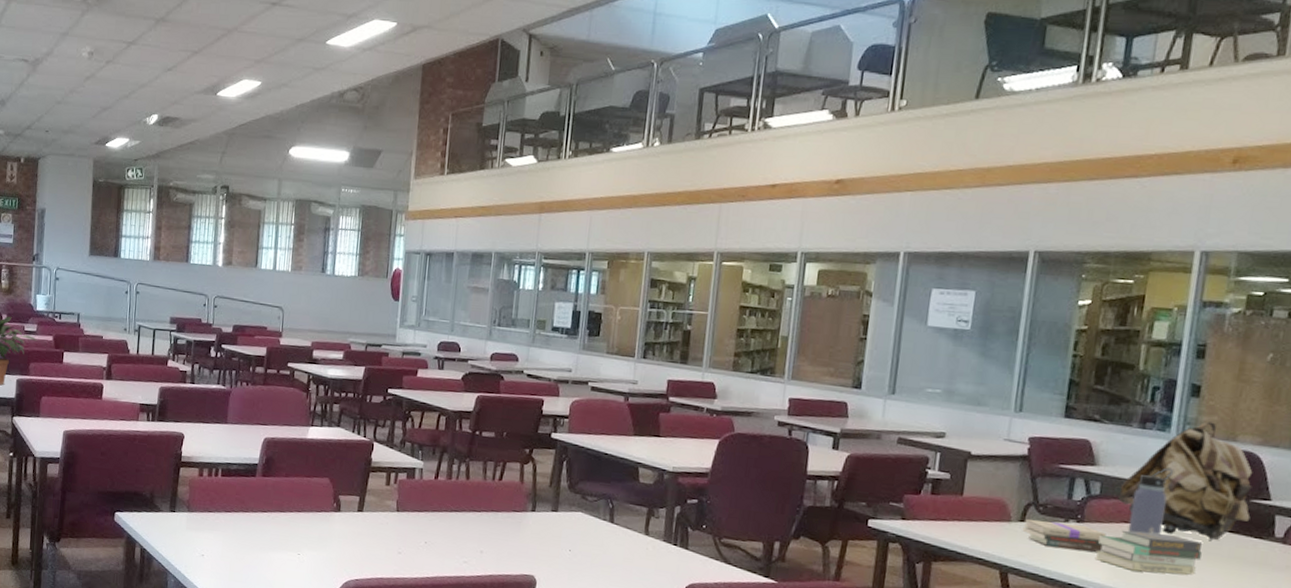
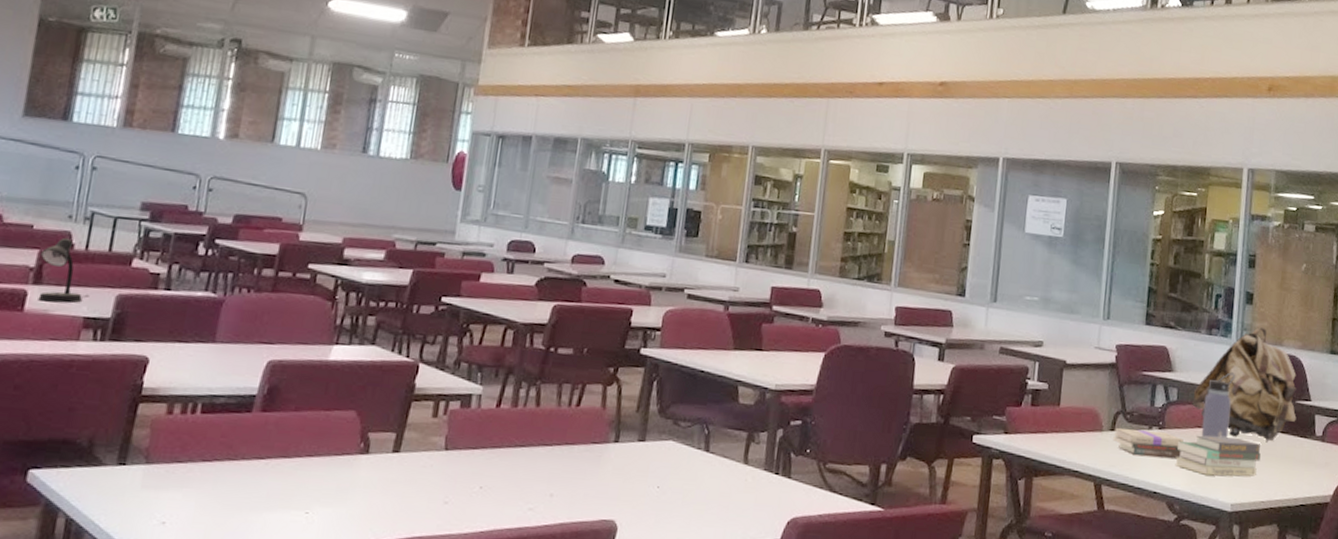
desk lamp: none [109,345,142,393] -> present [38,237,90,303]

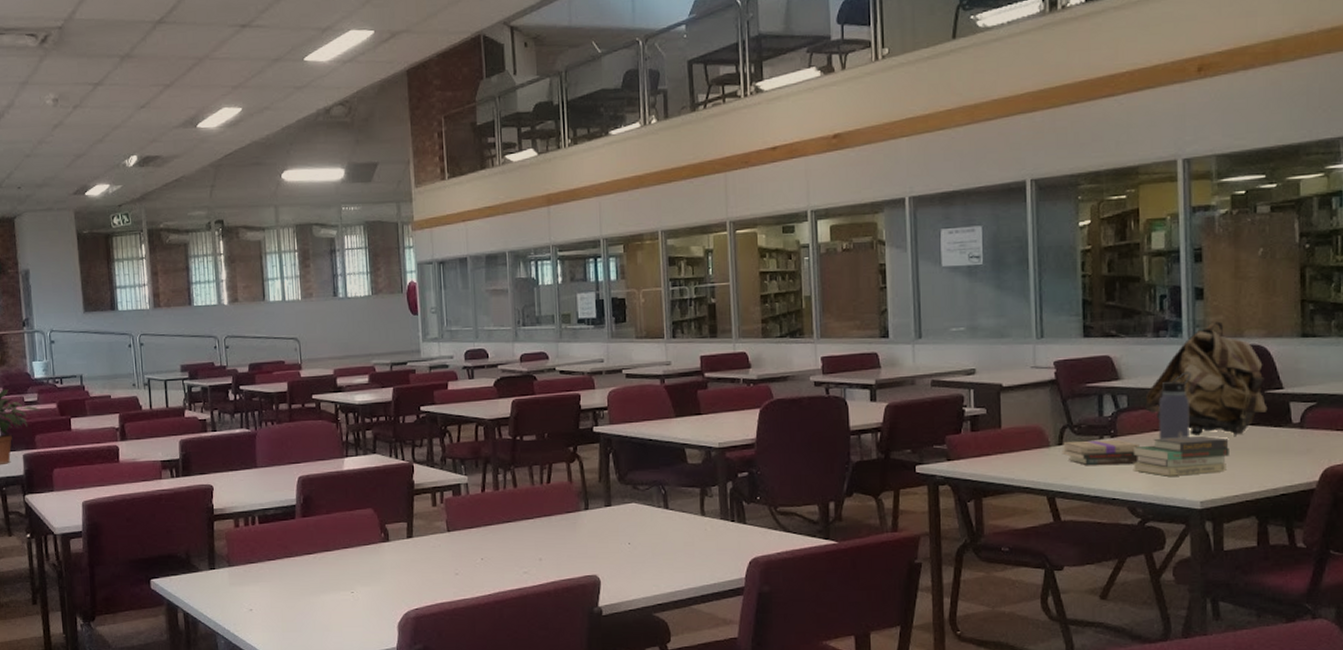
desk lamp: present [38,237,90,303] -> none [121,401,161,453]

